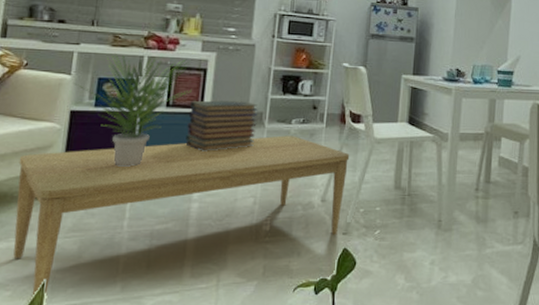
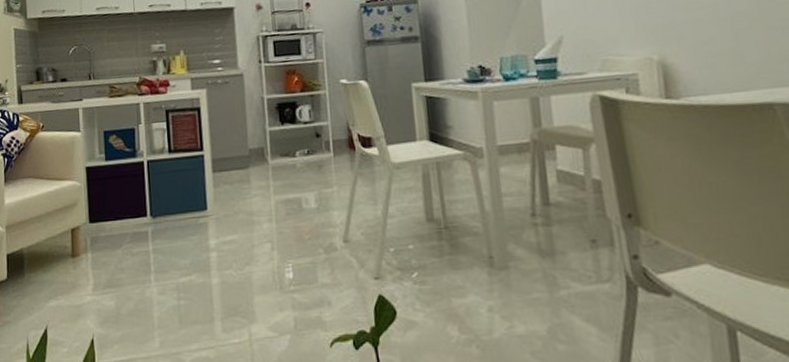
coffee table: present [13,135,350,295] -> none [52,170,369,351]
potted plant: present [74,52,192,167] -> none [84,100,190,219]
book stack: present [186,99,258,152] -> none [191,136,261,197]

